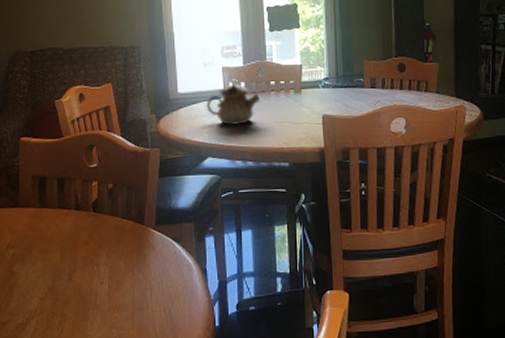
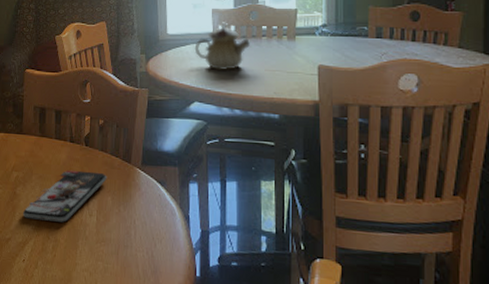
smartphone: none [21,237,119,297] -> present [22,169,107,222]

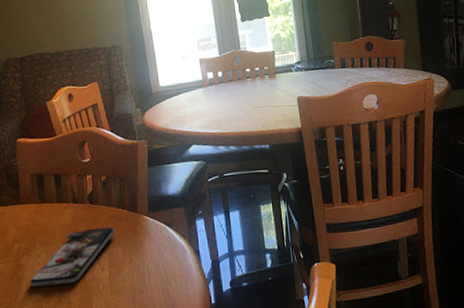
teapot: present [194,22,250,70] -> none [187,69,237,113]

